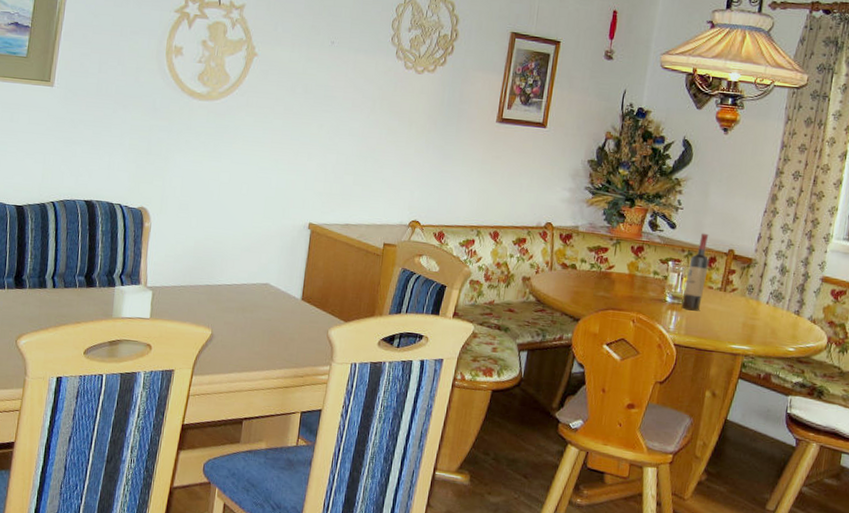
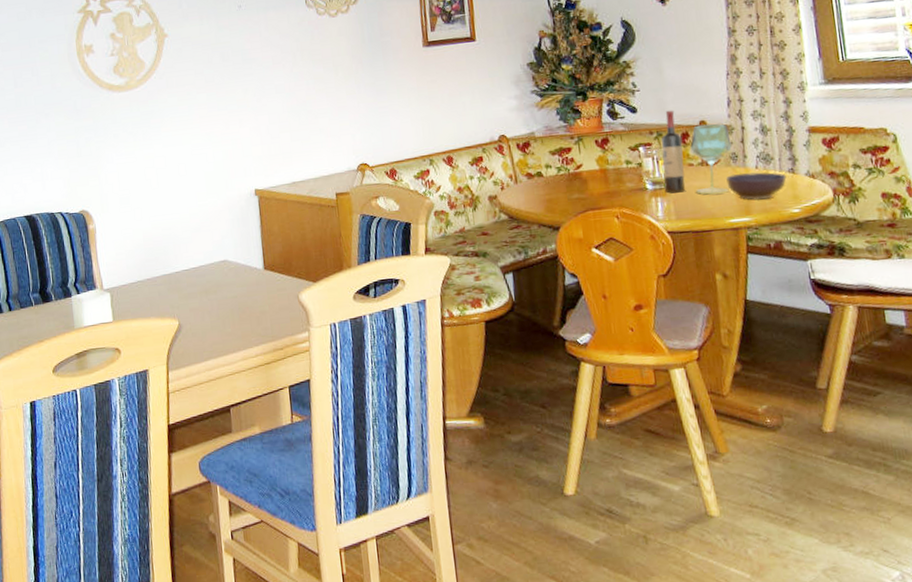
wine glass: none [709,252,753,321] -> present [690,123,732,195]
bowl: none [737,305,792,333] -> present [726,172,787,200]

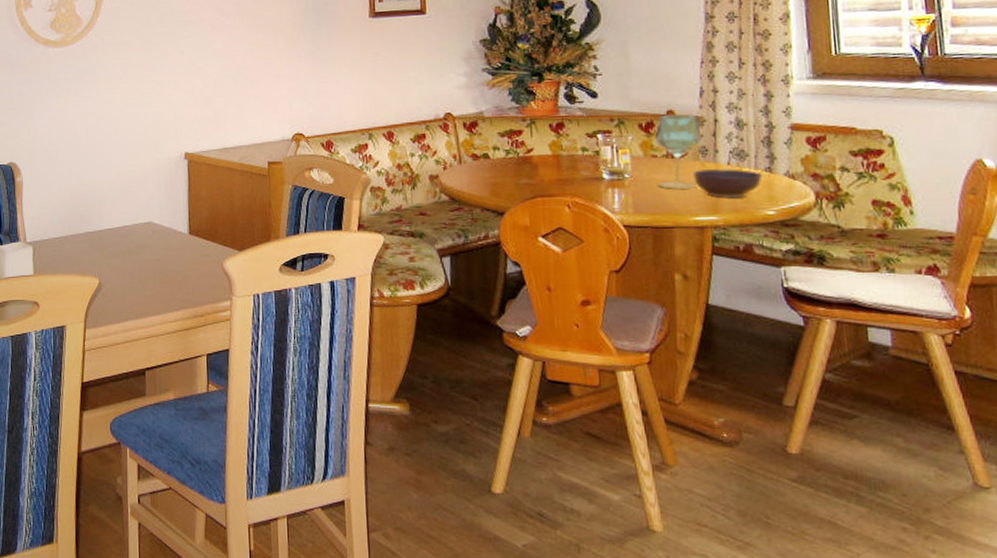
wine bottle: present [661,110,686,193] -> none [622,97,647,185]

